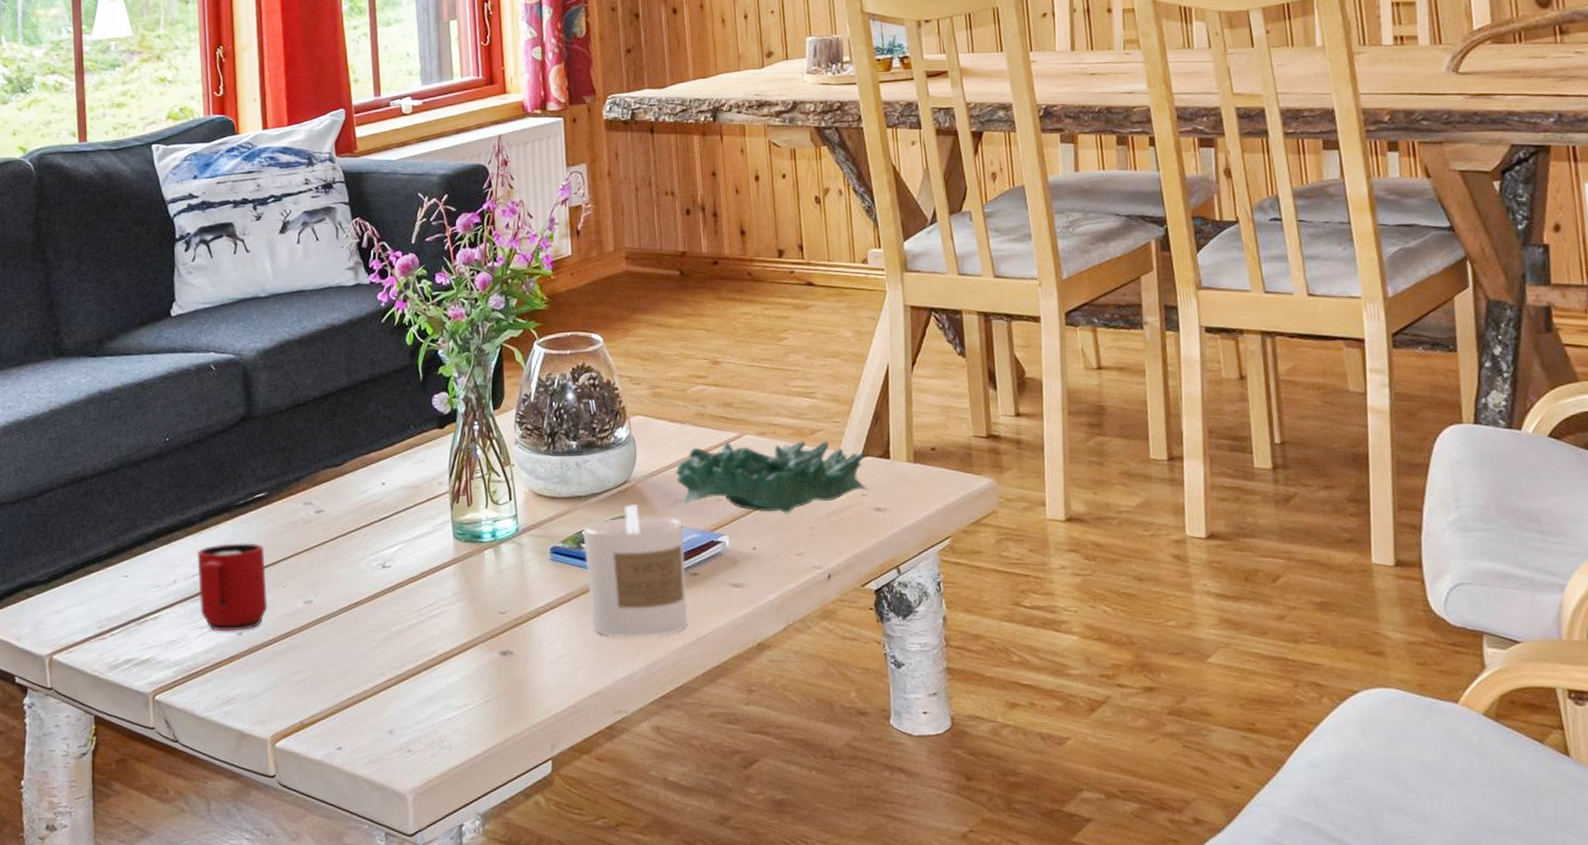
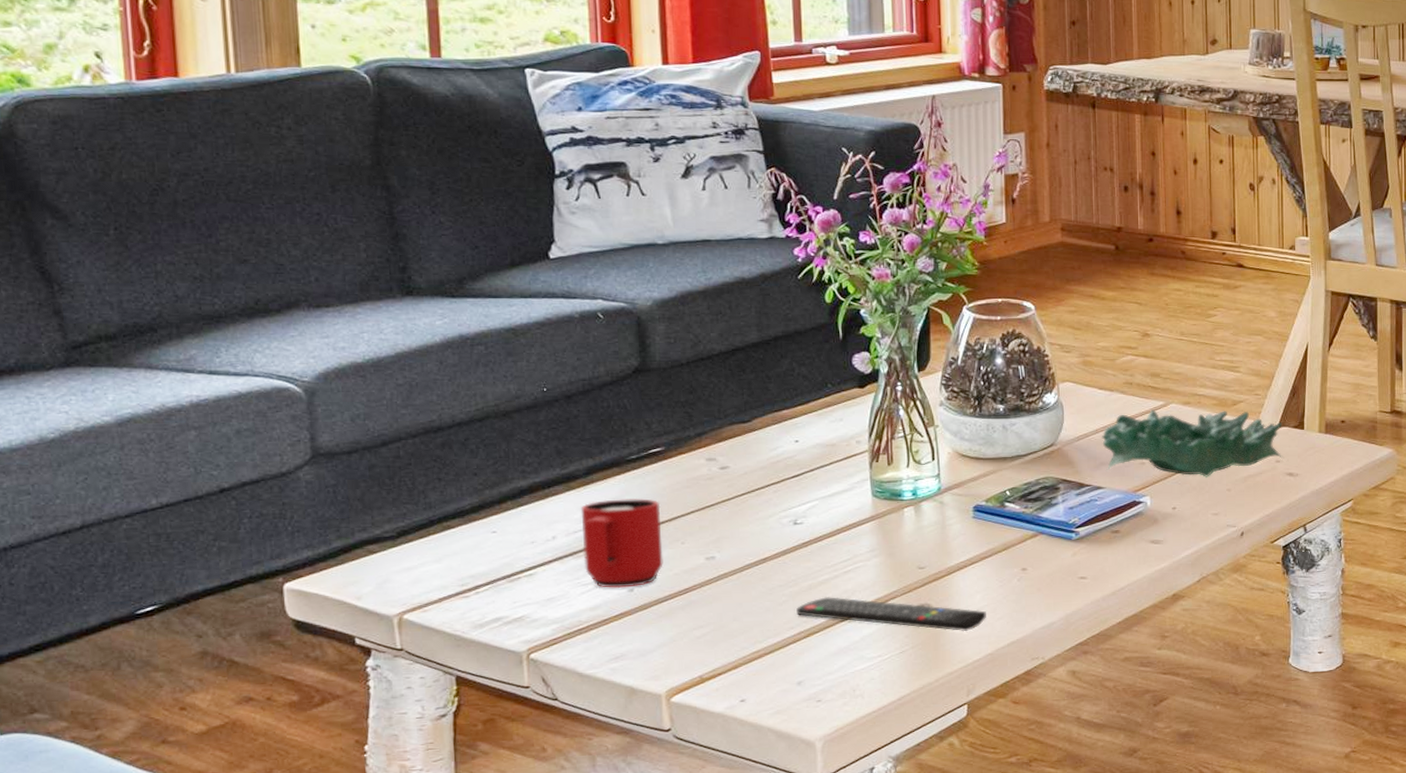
remote control: none [386,641,567,682] -> present [796,596,986,632]
candle: present [582,504,687,638] -> none [1006,466,1108,591]

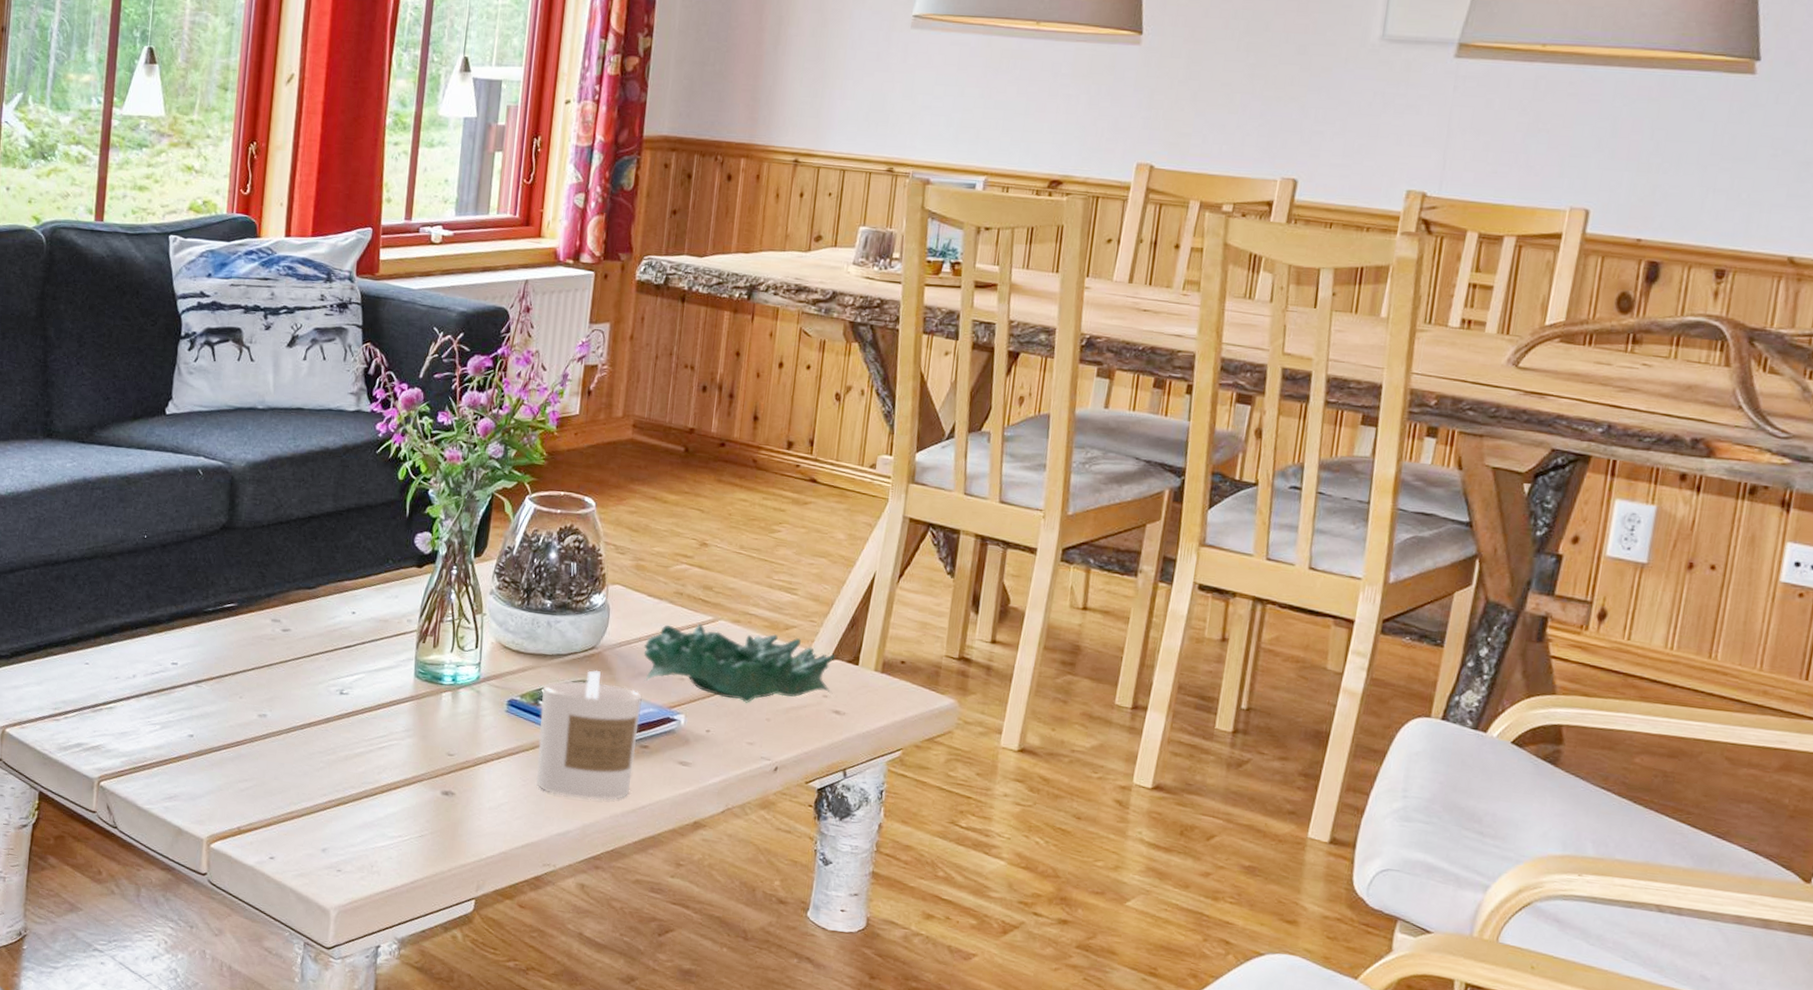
mug: present [580,499,663,588] -> none [155,647,227,733]
remote control: present [796,596,986,632] -> none [331,768,506,826]
candle: none [1006,466,1108,591] -> present [536,670,643,800]

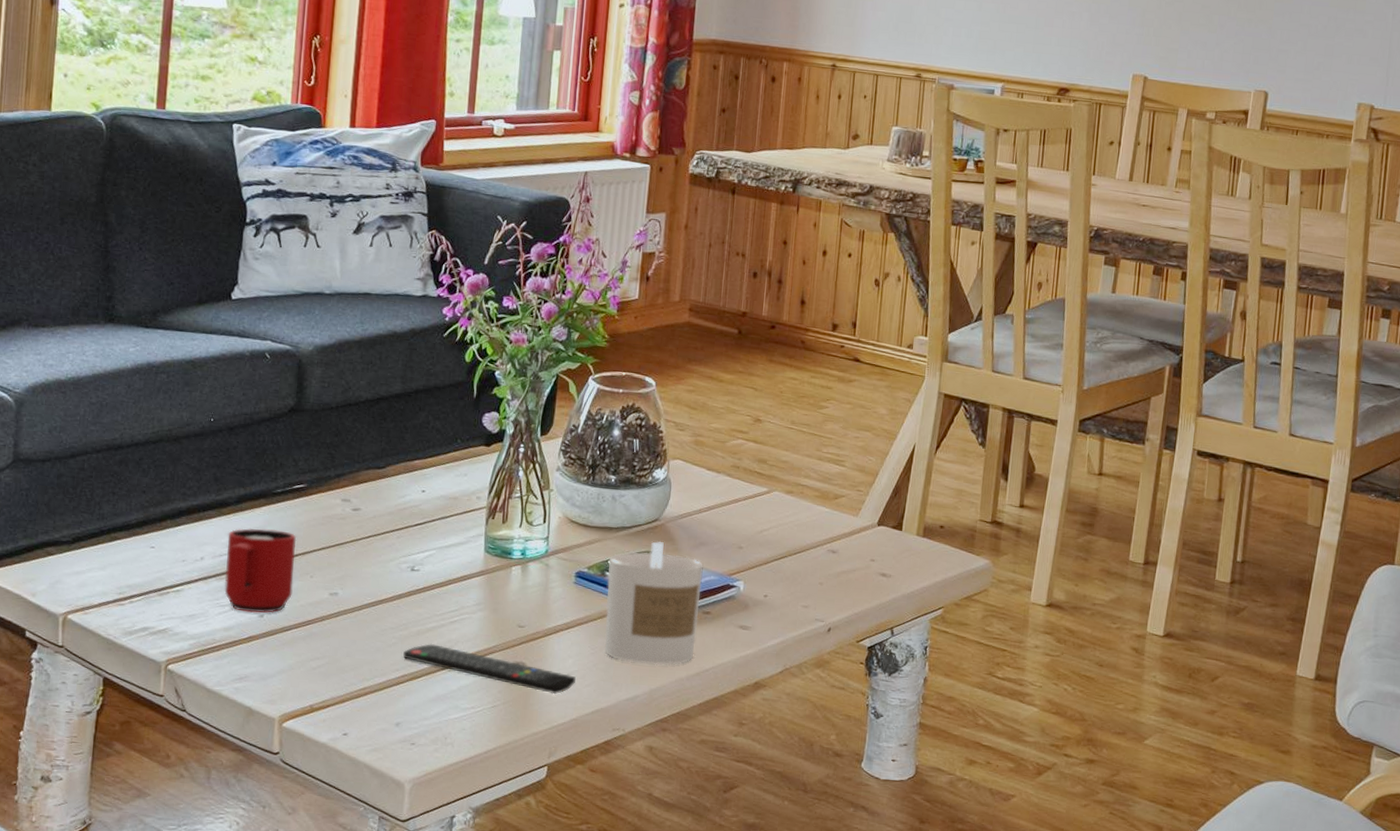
mug: none [155,647,227,733] -> present [224,528,297,613]
remote control: none [331,768,506,826] -> present [403,643,576,694]
decorative bowl: present [643,623,836,703] -> none [704,495,882,569]

